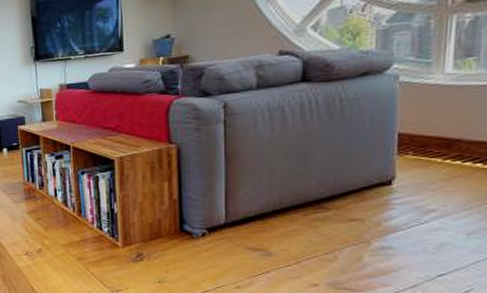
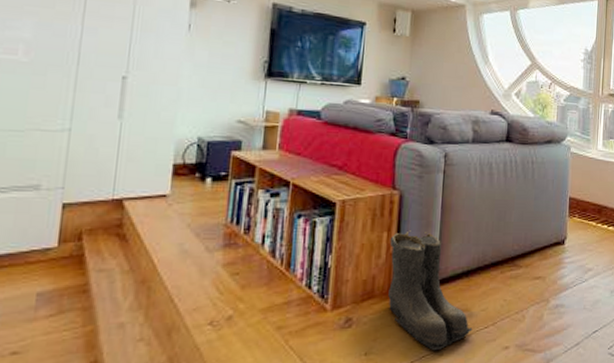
boots: none [171,179,272,284] -> present [388,230,473,351]

